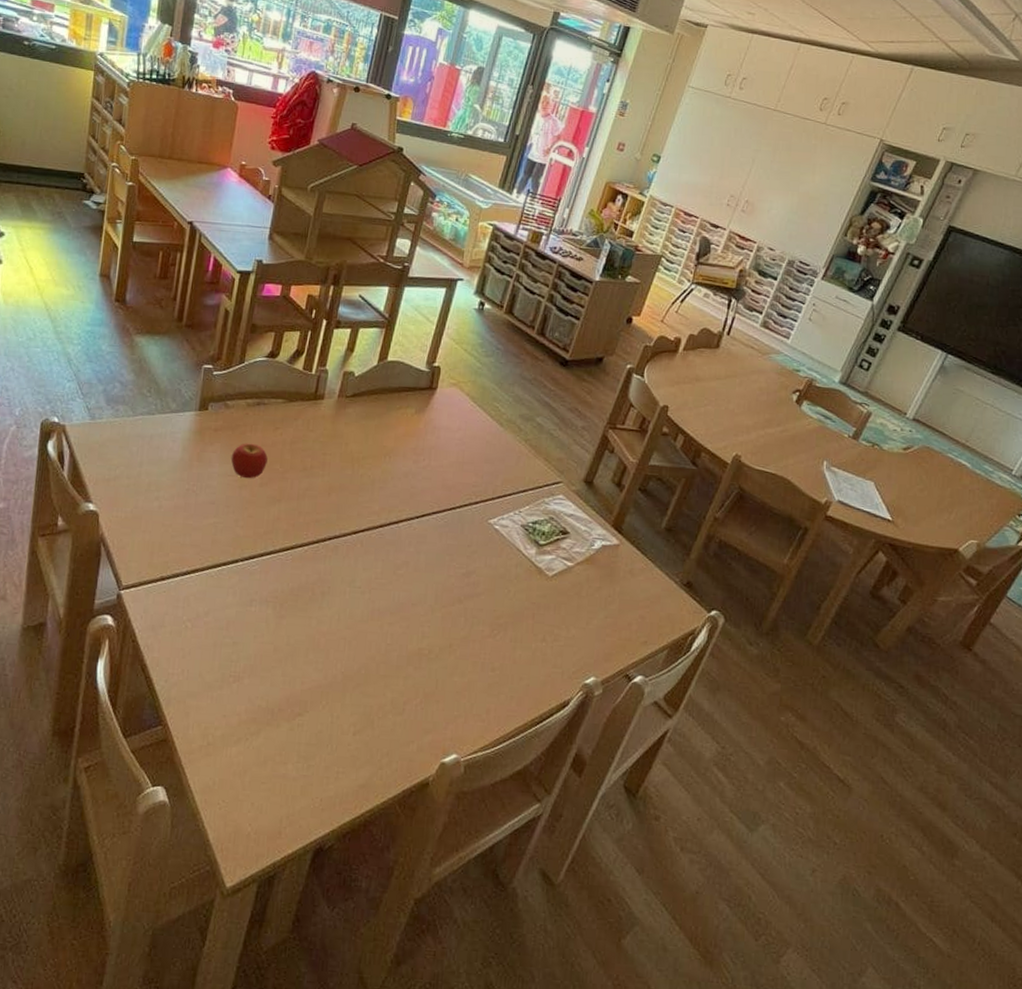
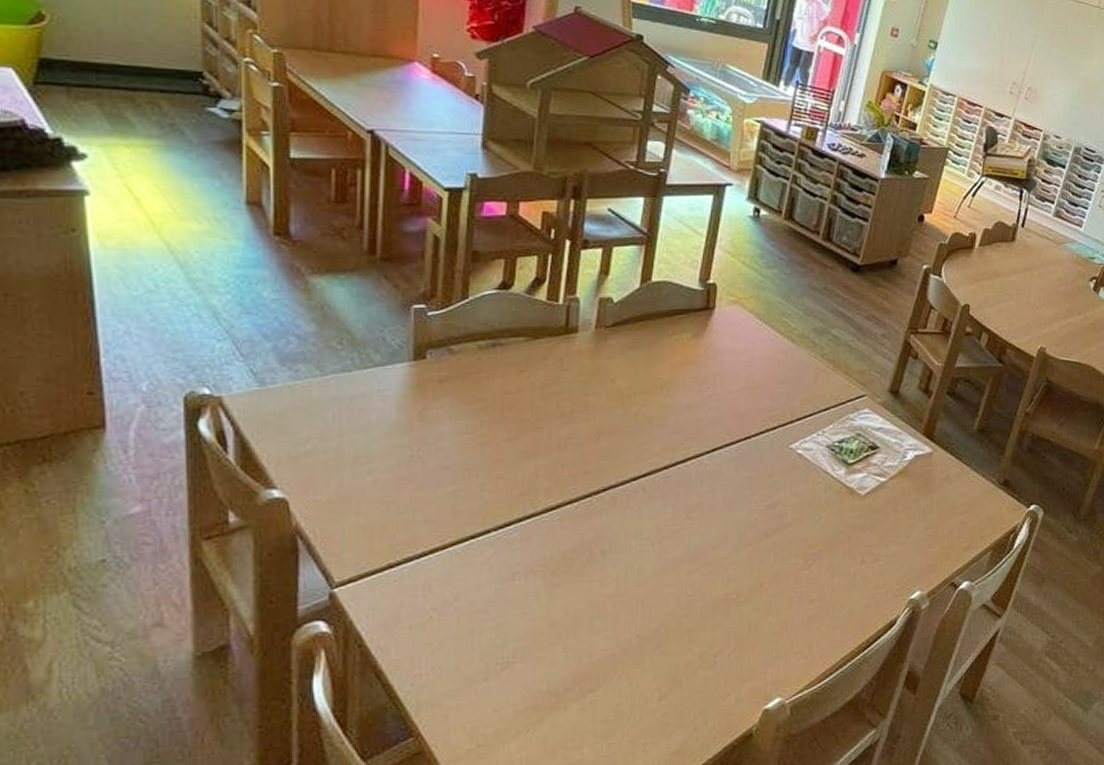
apple: present [231,443,268,479] -> none [464,392,514,435]

